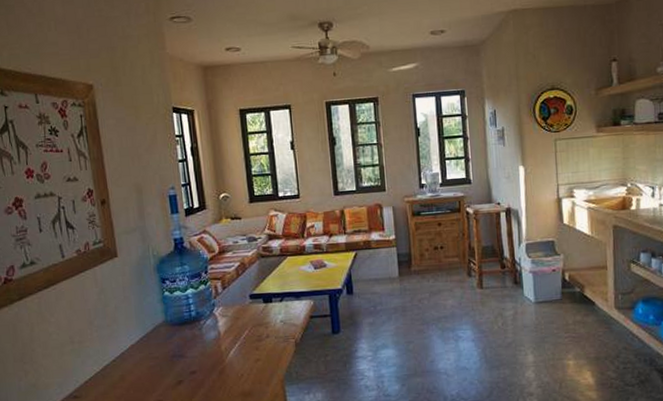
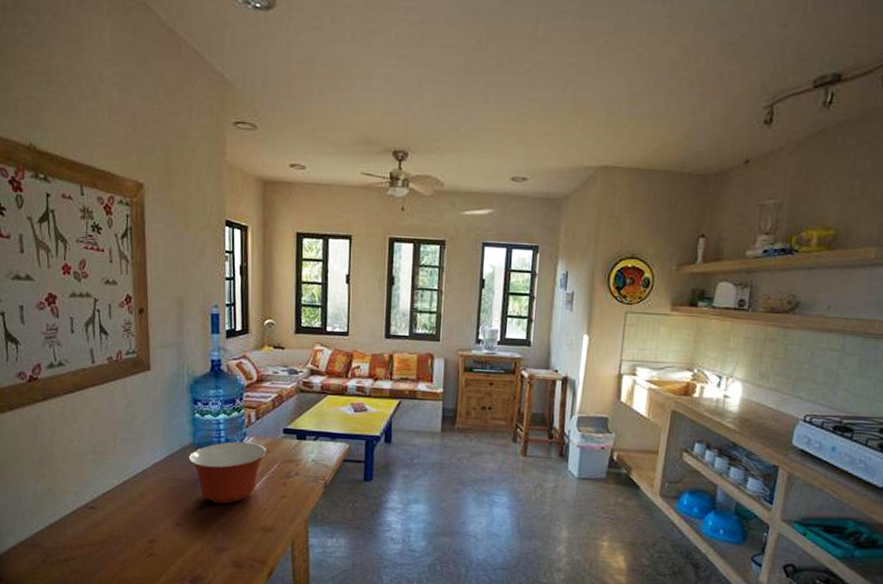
mixing bowl: none [163,312,236,376] -> present [188,441,266,504]

